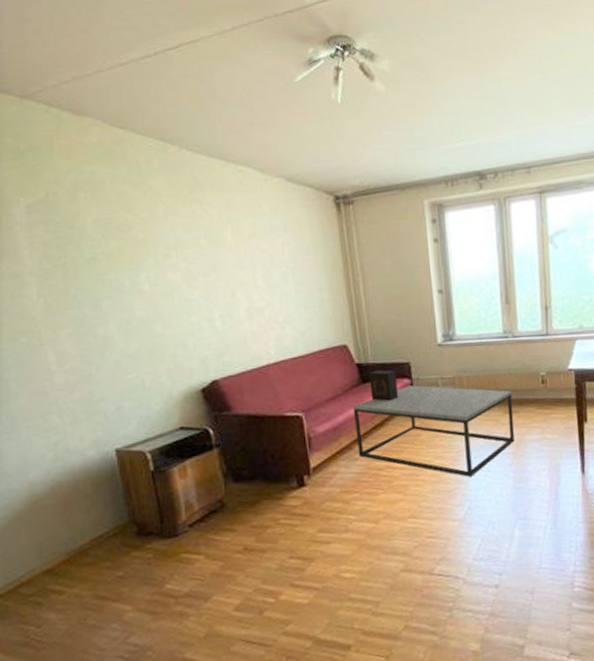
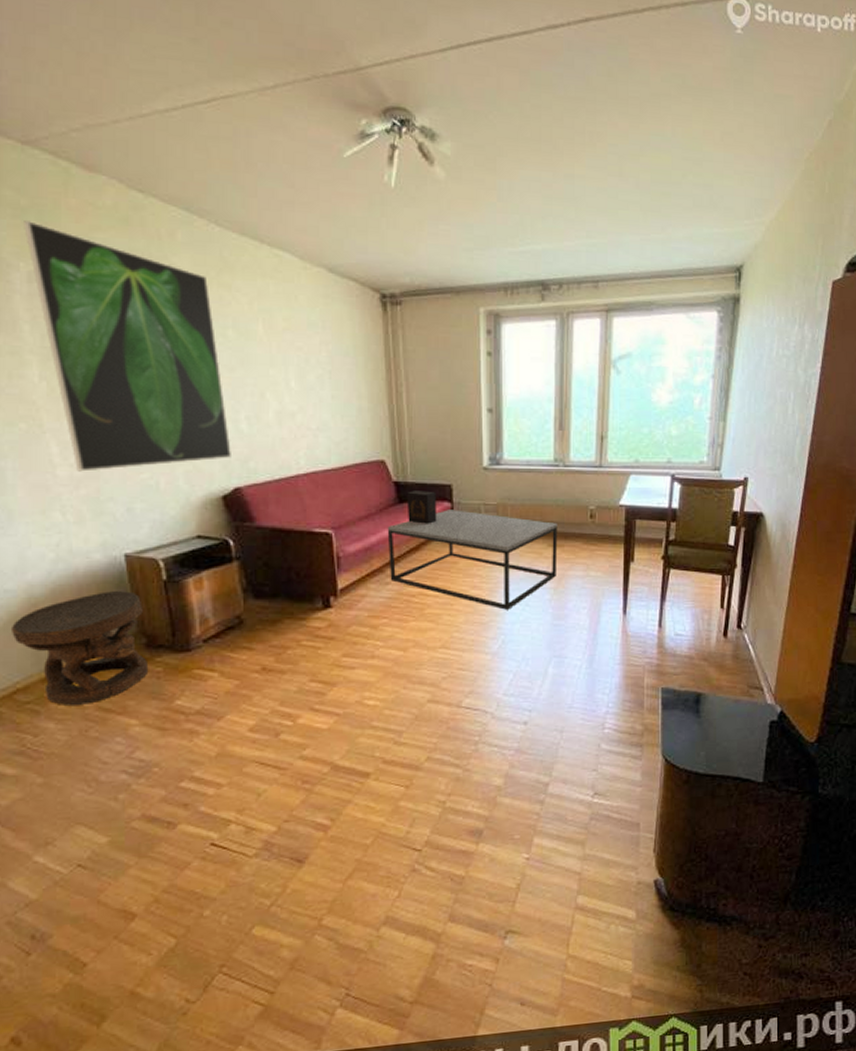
side table: none [15,483,140,596] -> present [10,591,149,705]
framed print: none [23,162,208,377] -> present [24,221,231,472]

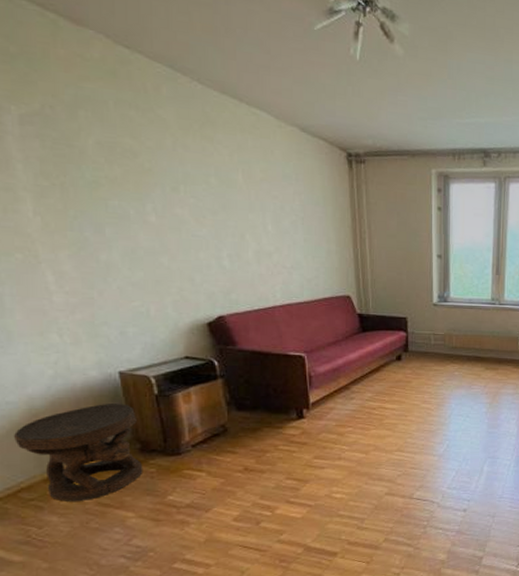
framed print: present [24,221,231,472] -> none [14,67,215,299]
coffee table: present [387,510,558,610] -> none [352,338,493,420]
decorative box: present [406,491,437,524] -> none [369,322,395,350]

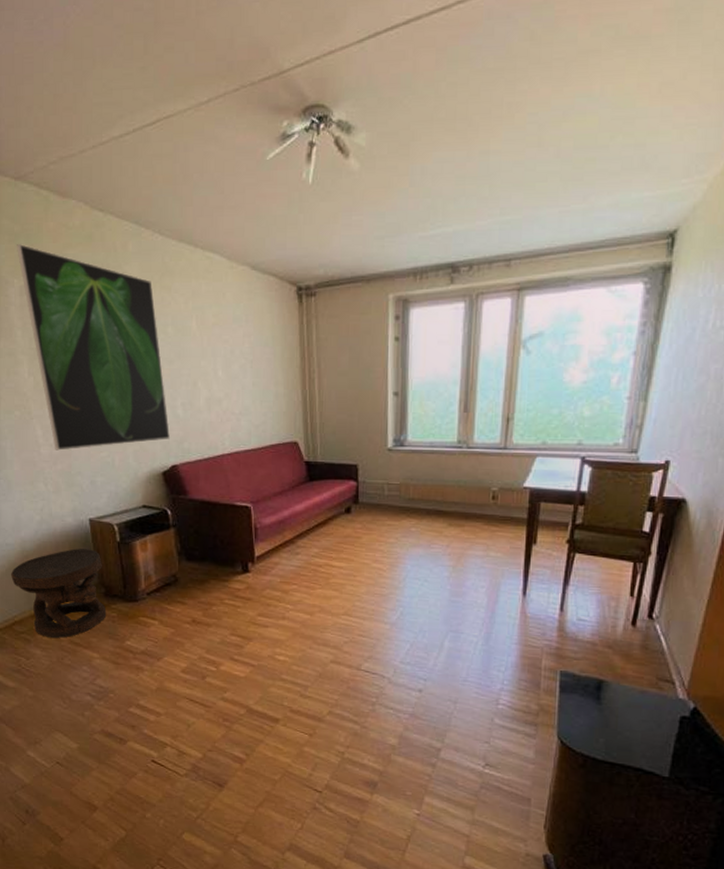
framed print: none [14,67,215,299] -> present [17,244,170,451]

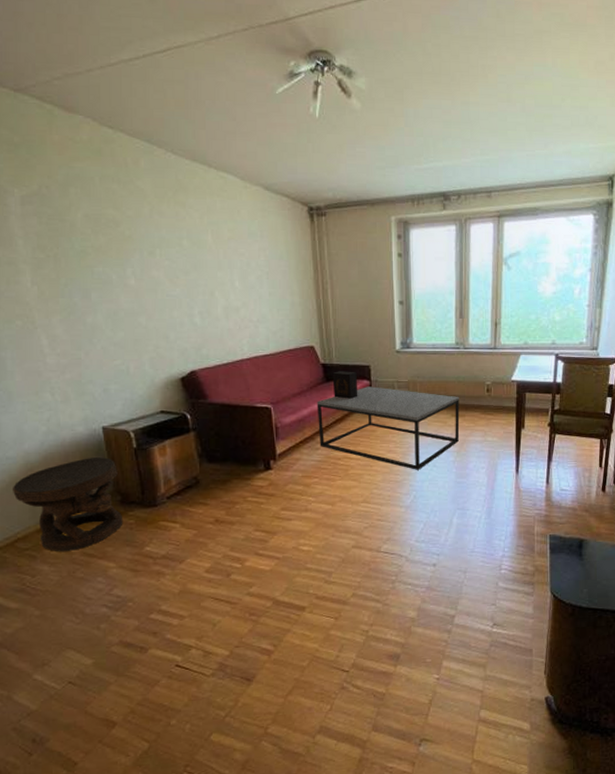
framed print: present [17,244,170,451] -> none [17,154,187,360]
coffee table: none [298,488,459,584] -> present [317,386,460,470]
decorative box: none [316,470,344,501] -> present [332,371,358,399]

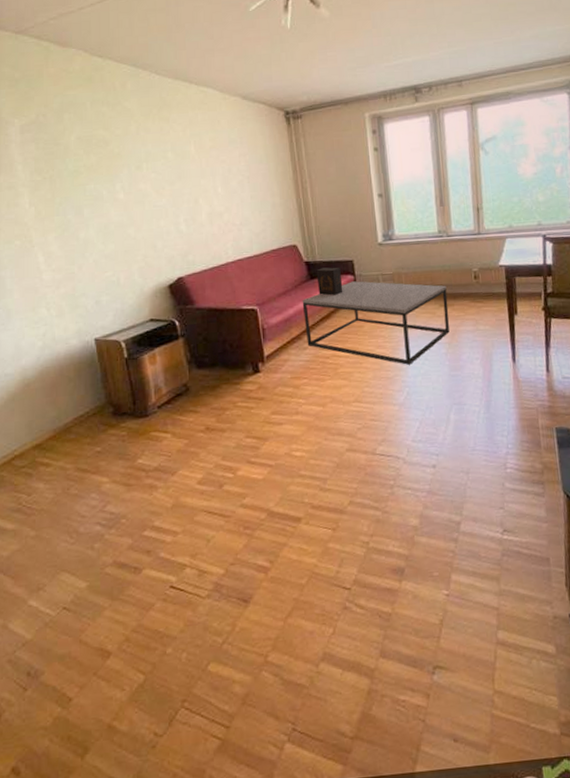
side table: present [11,457,123,551] -> none [9,369,116,468]

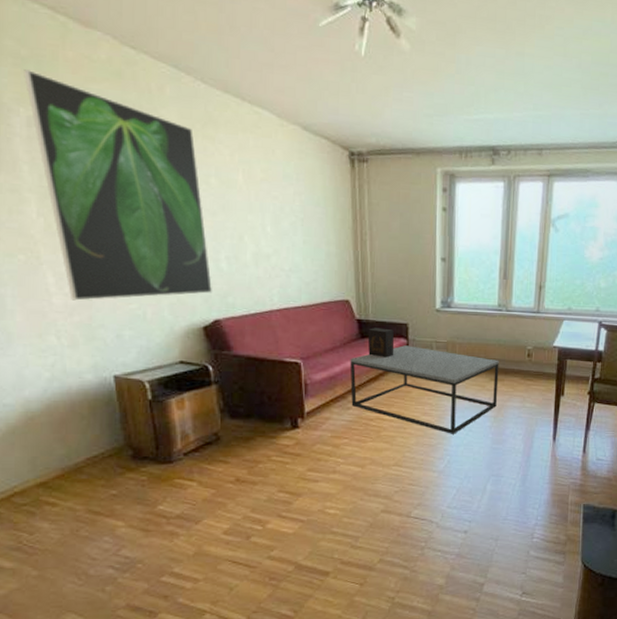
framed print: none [17,88,174,275] -> present [24,69,212,301]

